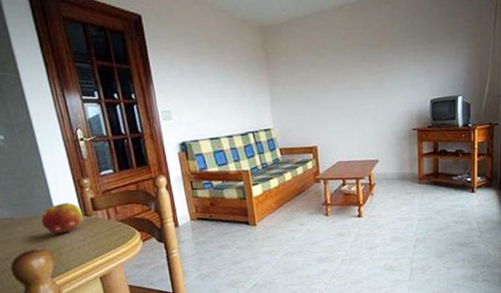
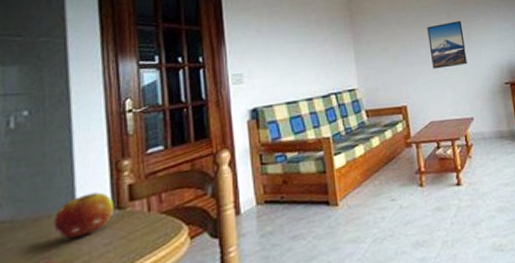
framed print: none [340,64,378,113] -> present [427,20,468,69]

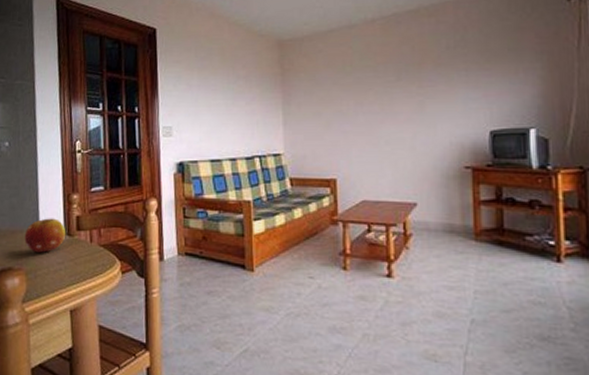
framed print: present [427,20,468,69] -> none [369,84,417,141]

